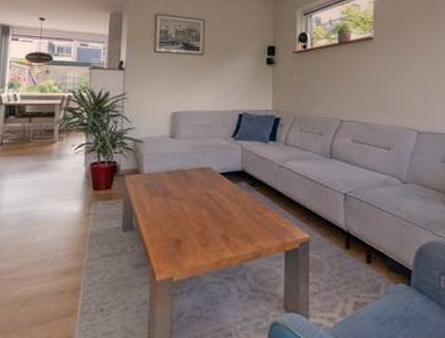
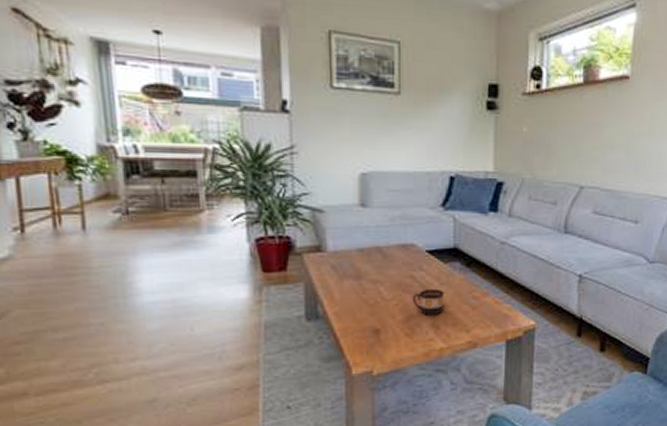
cup: none [207,205,234,228] -> present [412,288,445,315]

